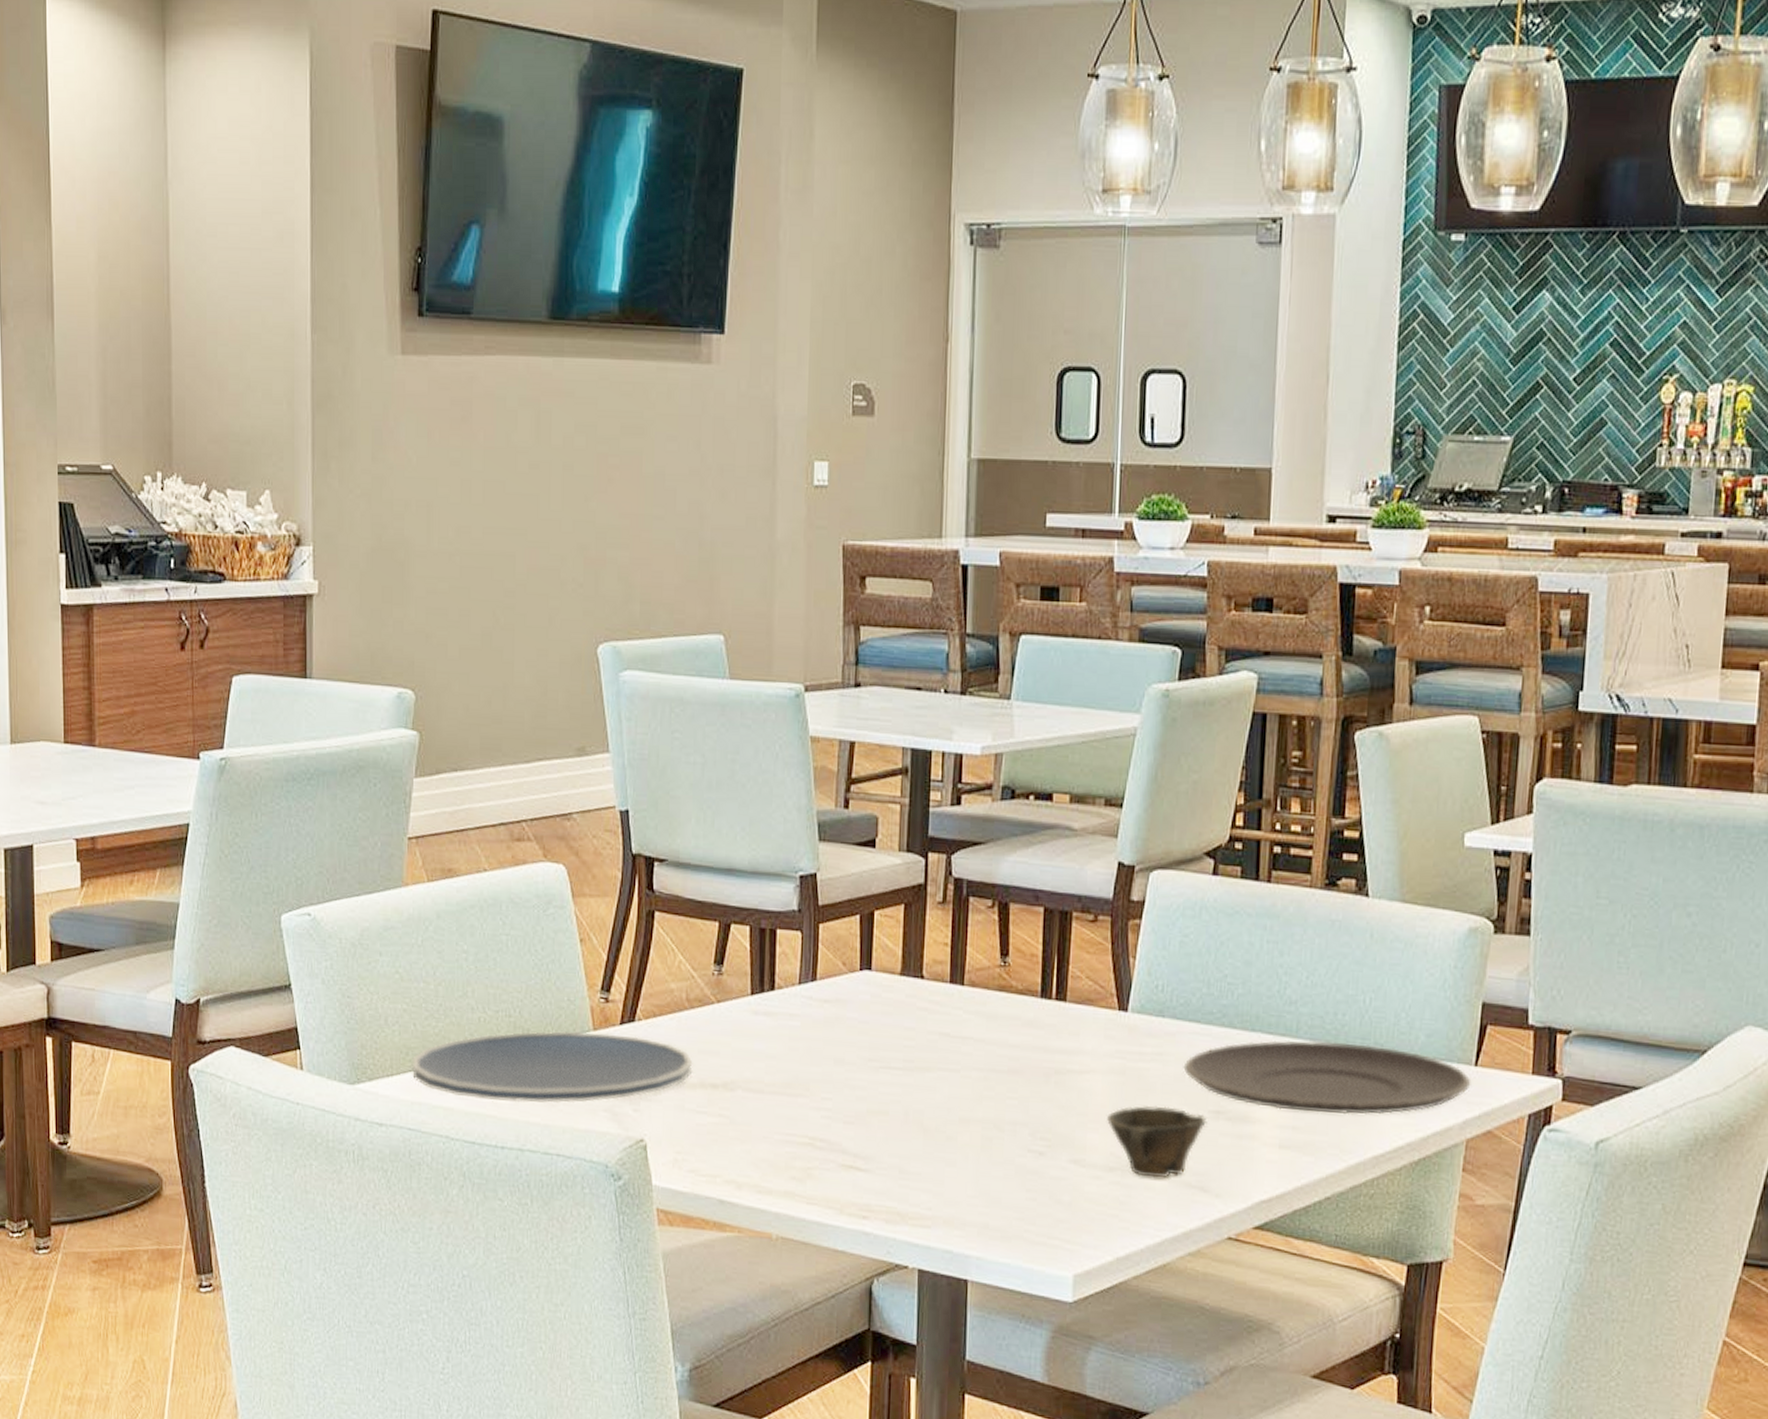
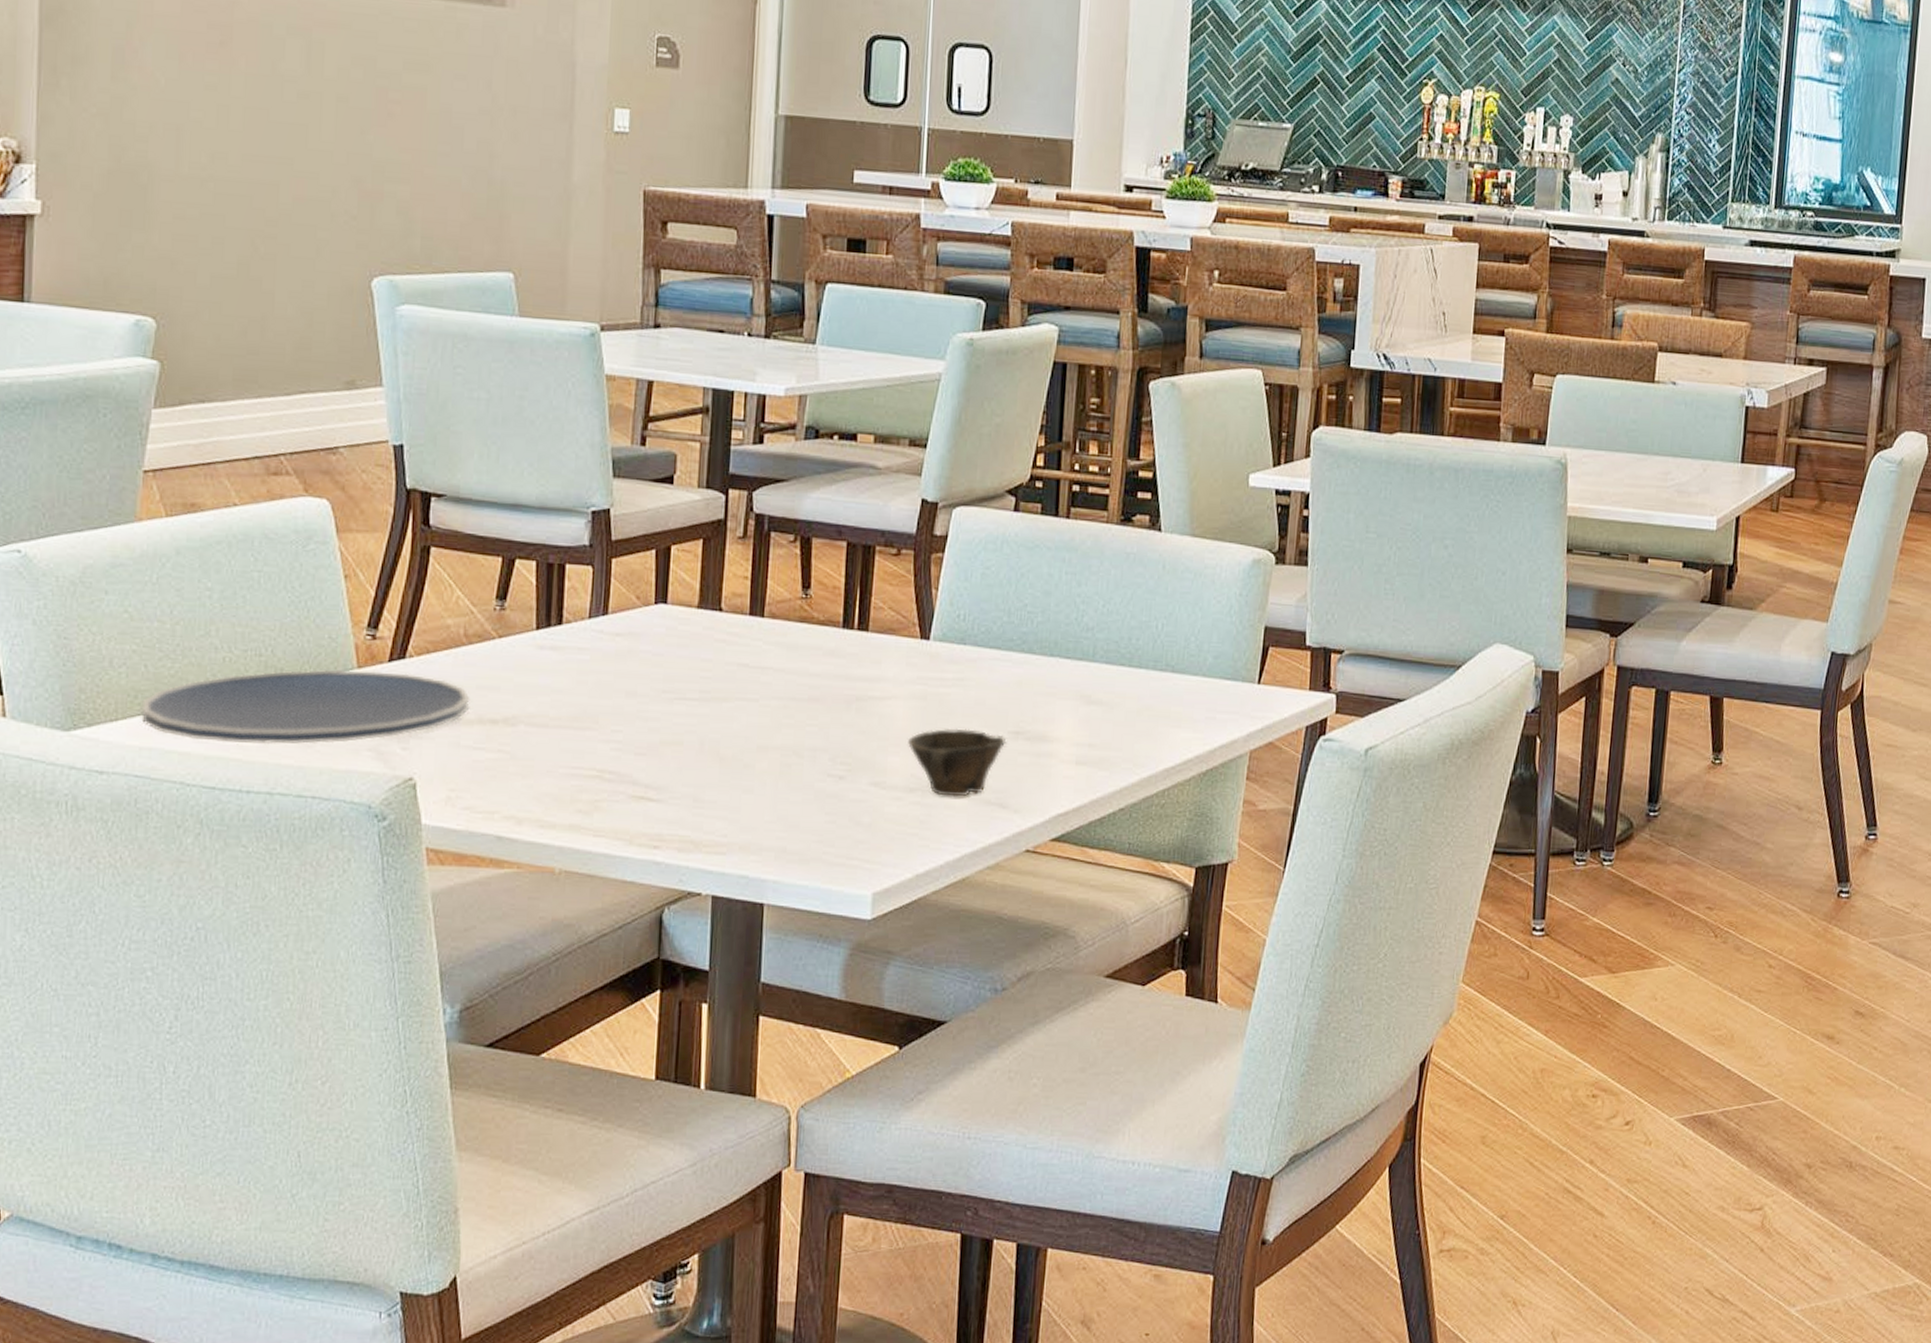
plate: present [1183,1040,1471,1115] -> none [984,663,1255,732]

